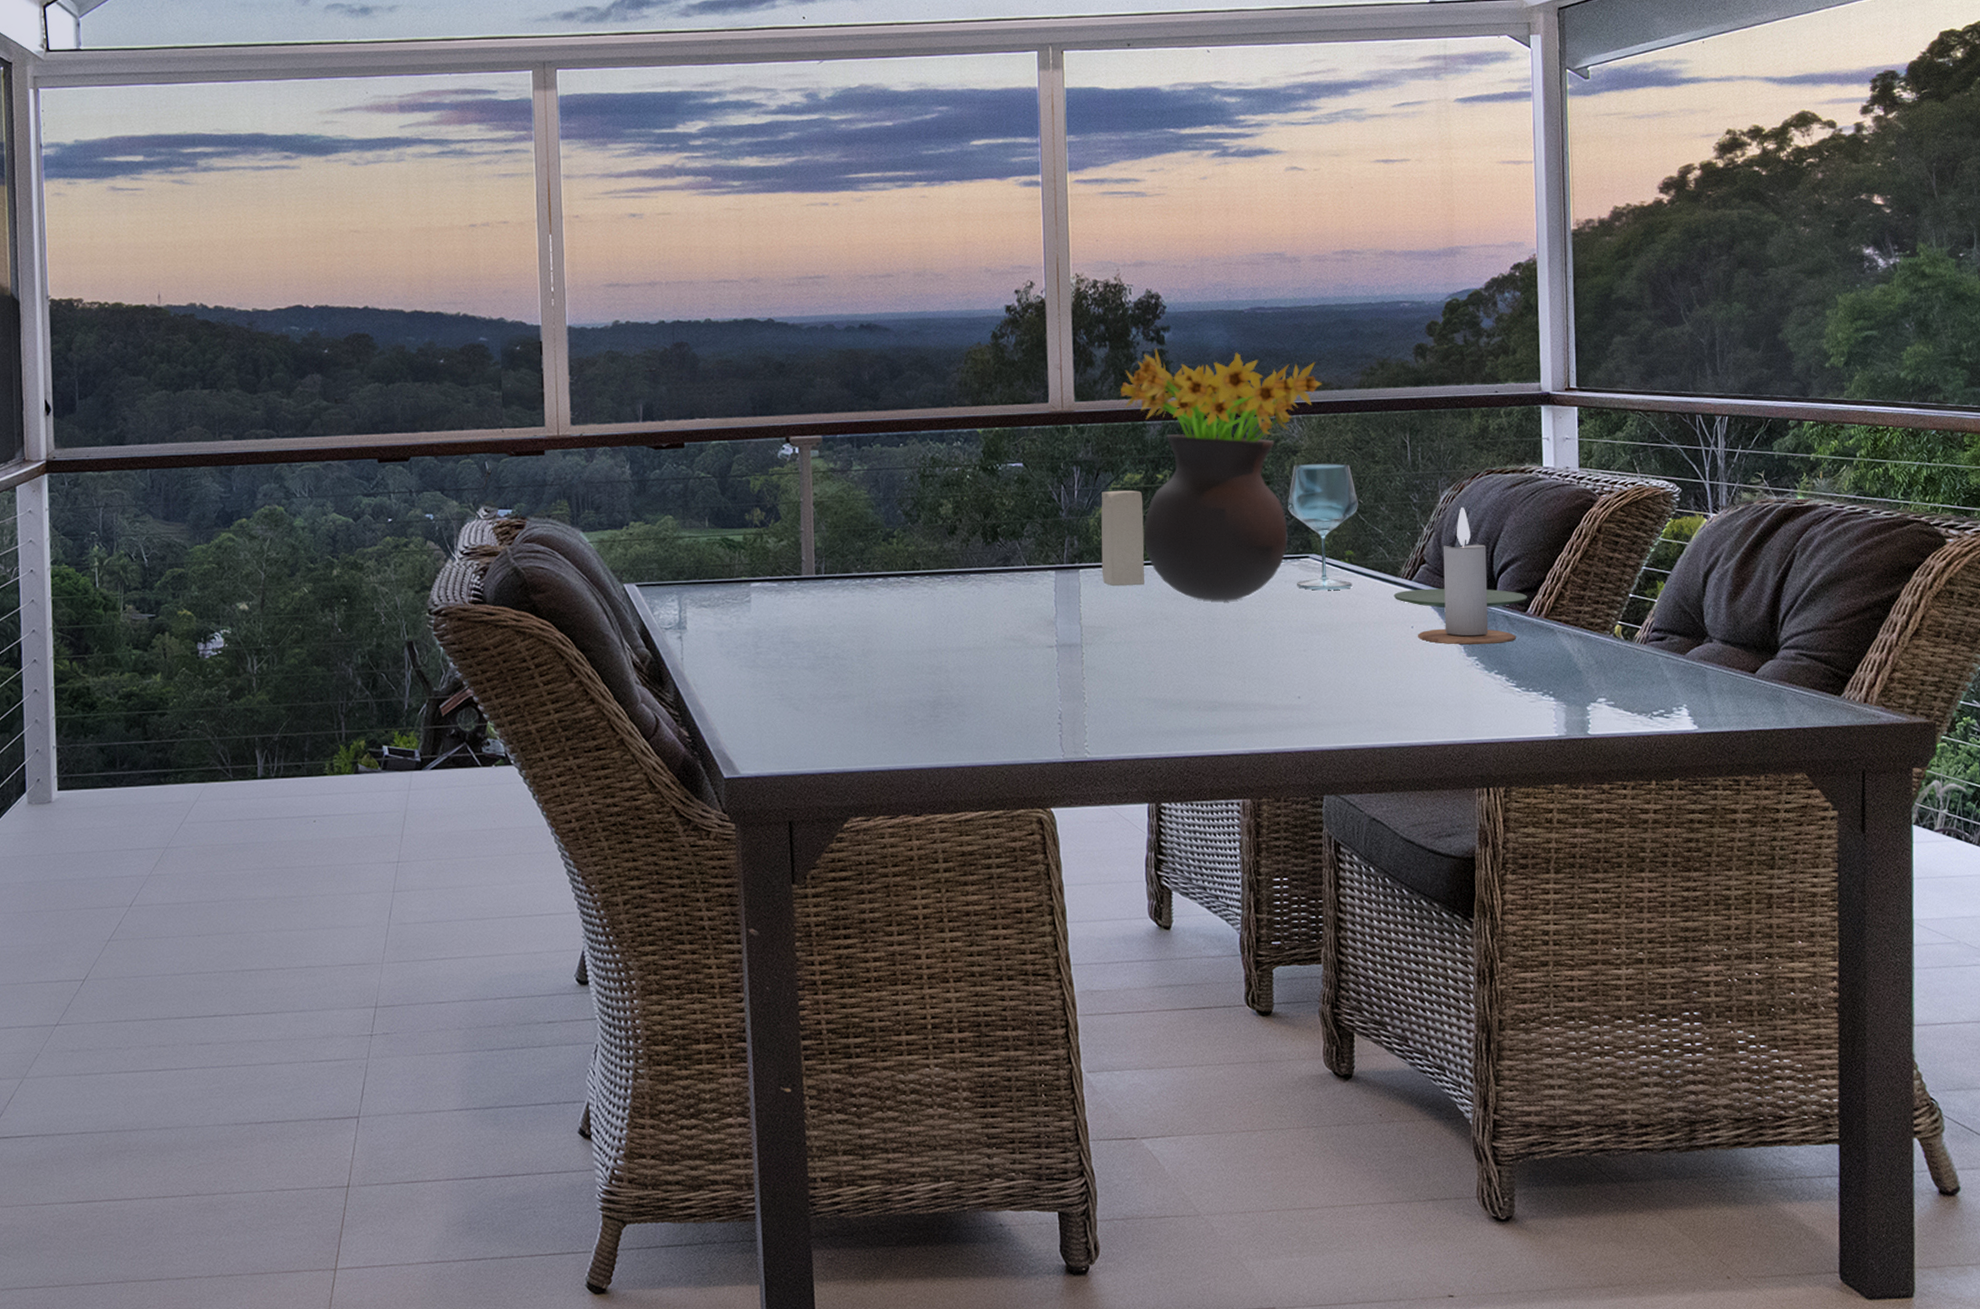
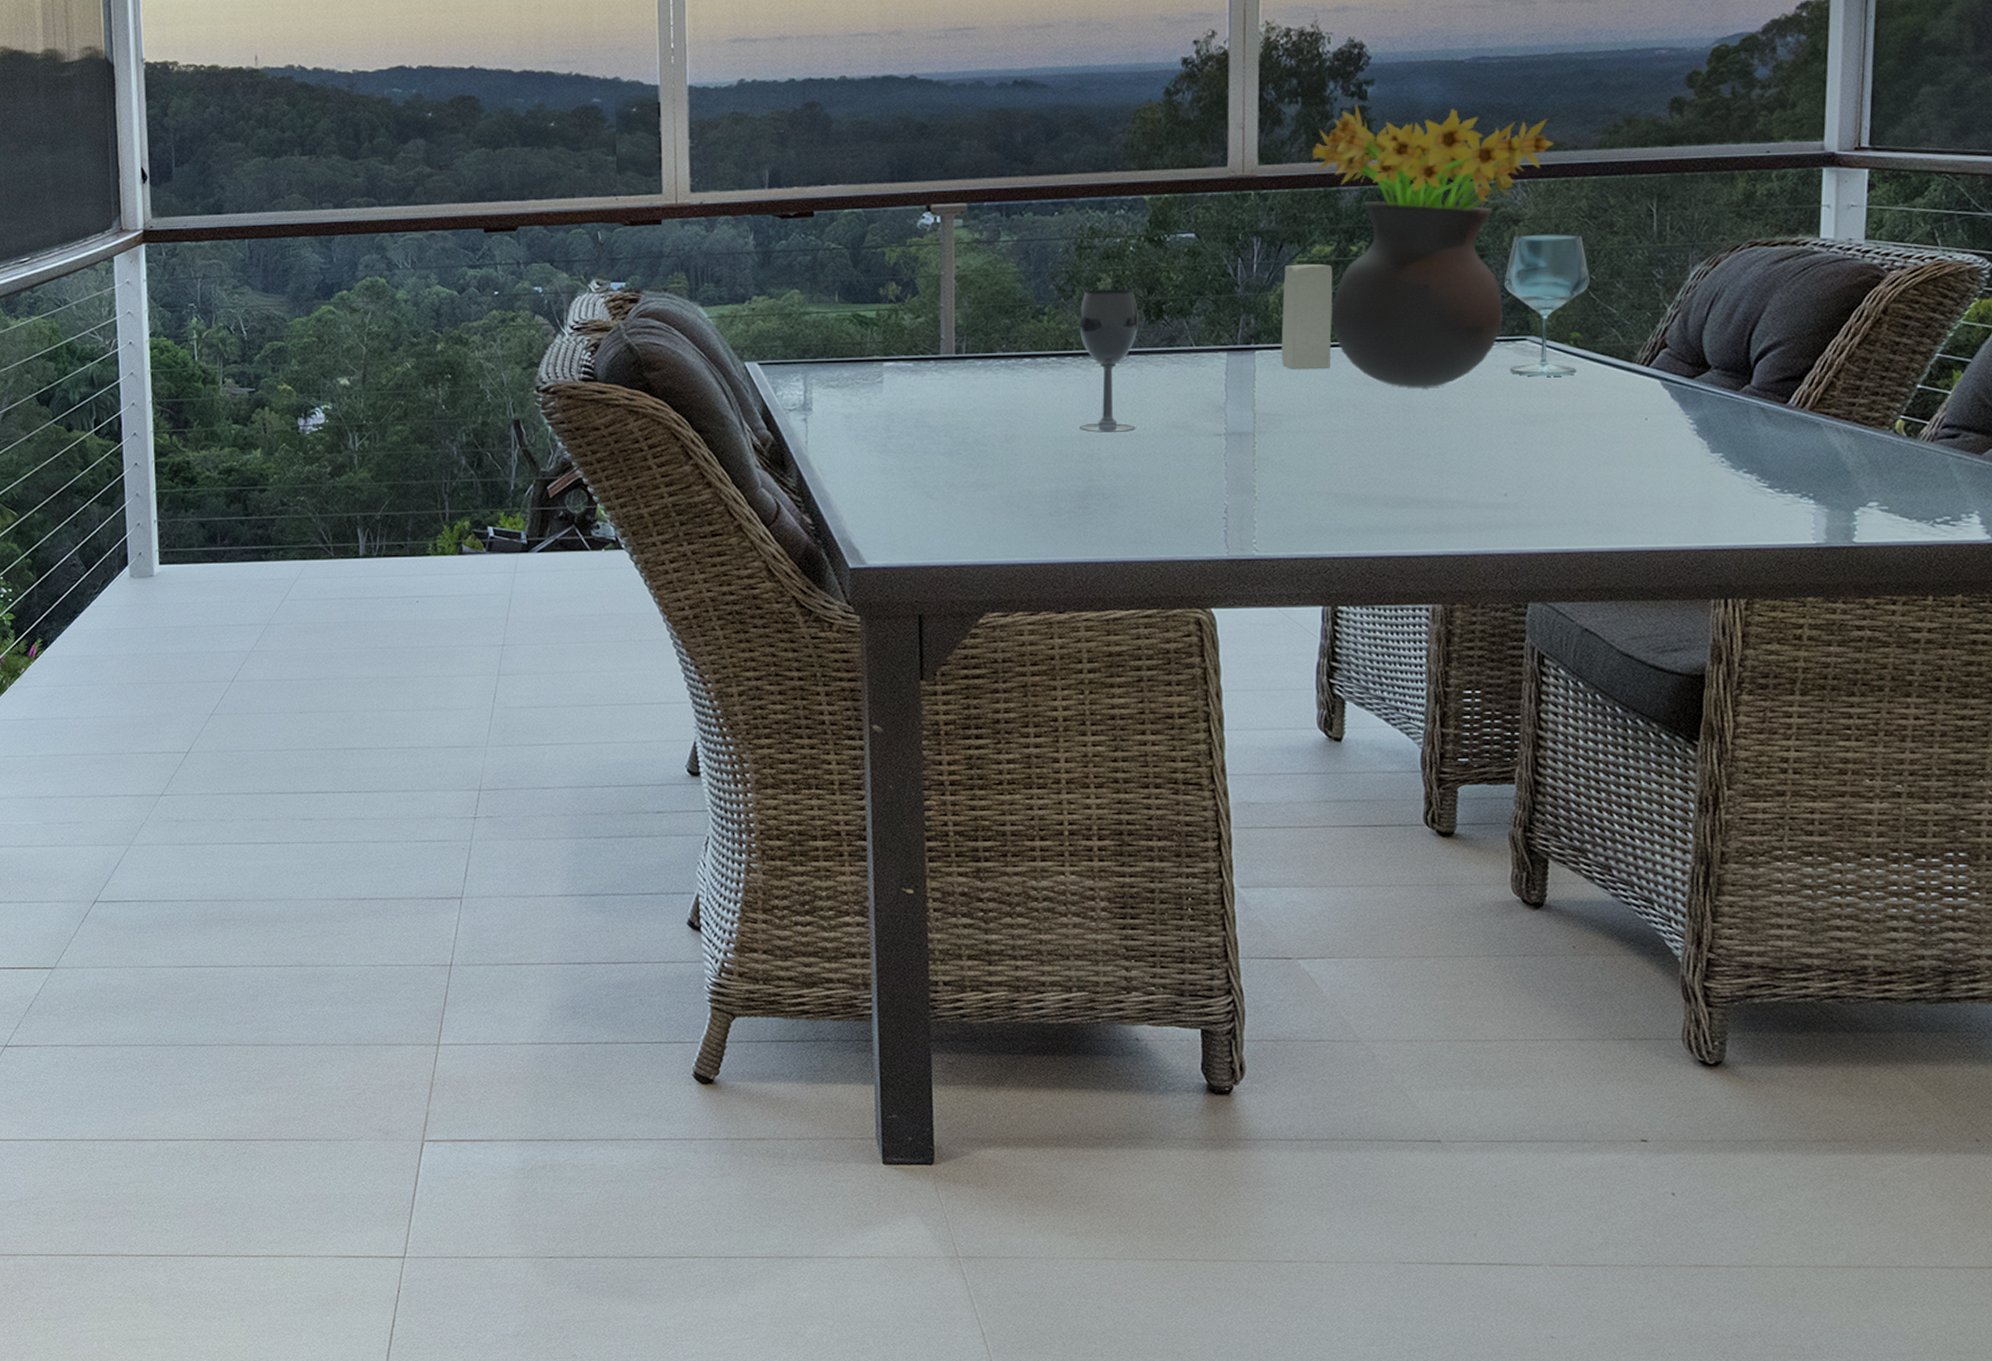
wine glass: none [923,513,978,646] -> present [1078,289,1140,433]
plate: present [1393,588,1528,609] -> none [1626,375,1791,399]
candle: present [1417,506,1517,645] -> none [1651,283,1773,440]

